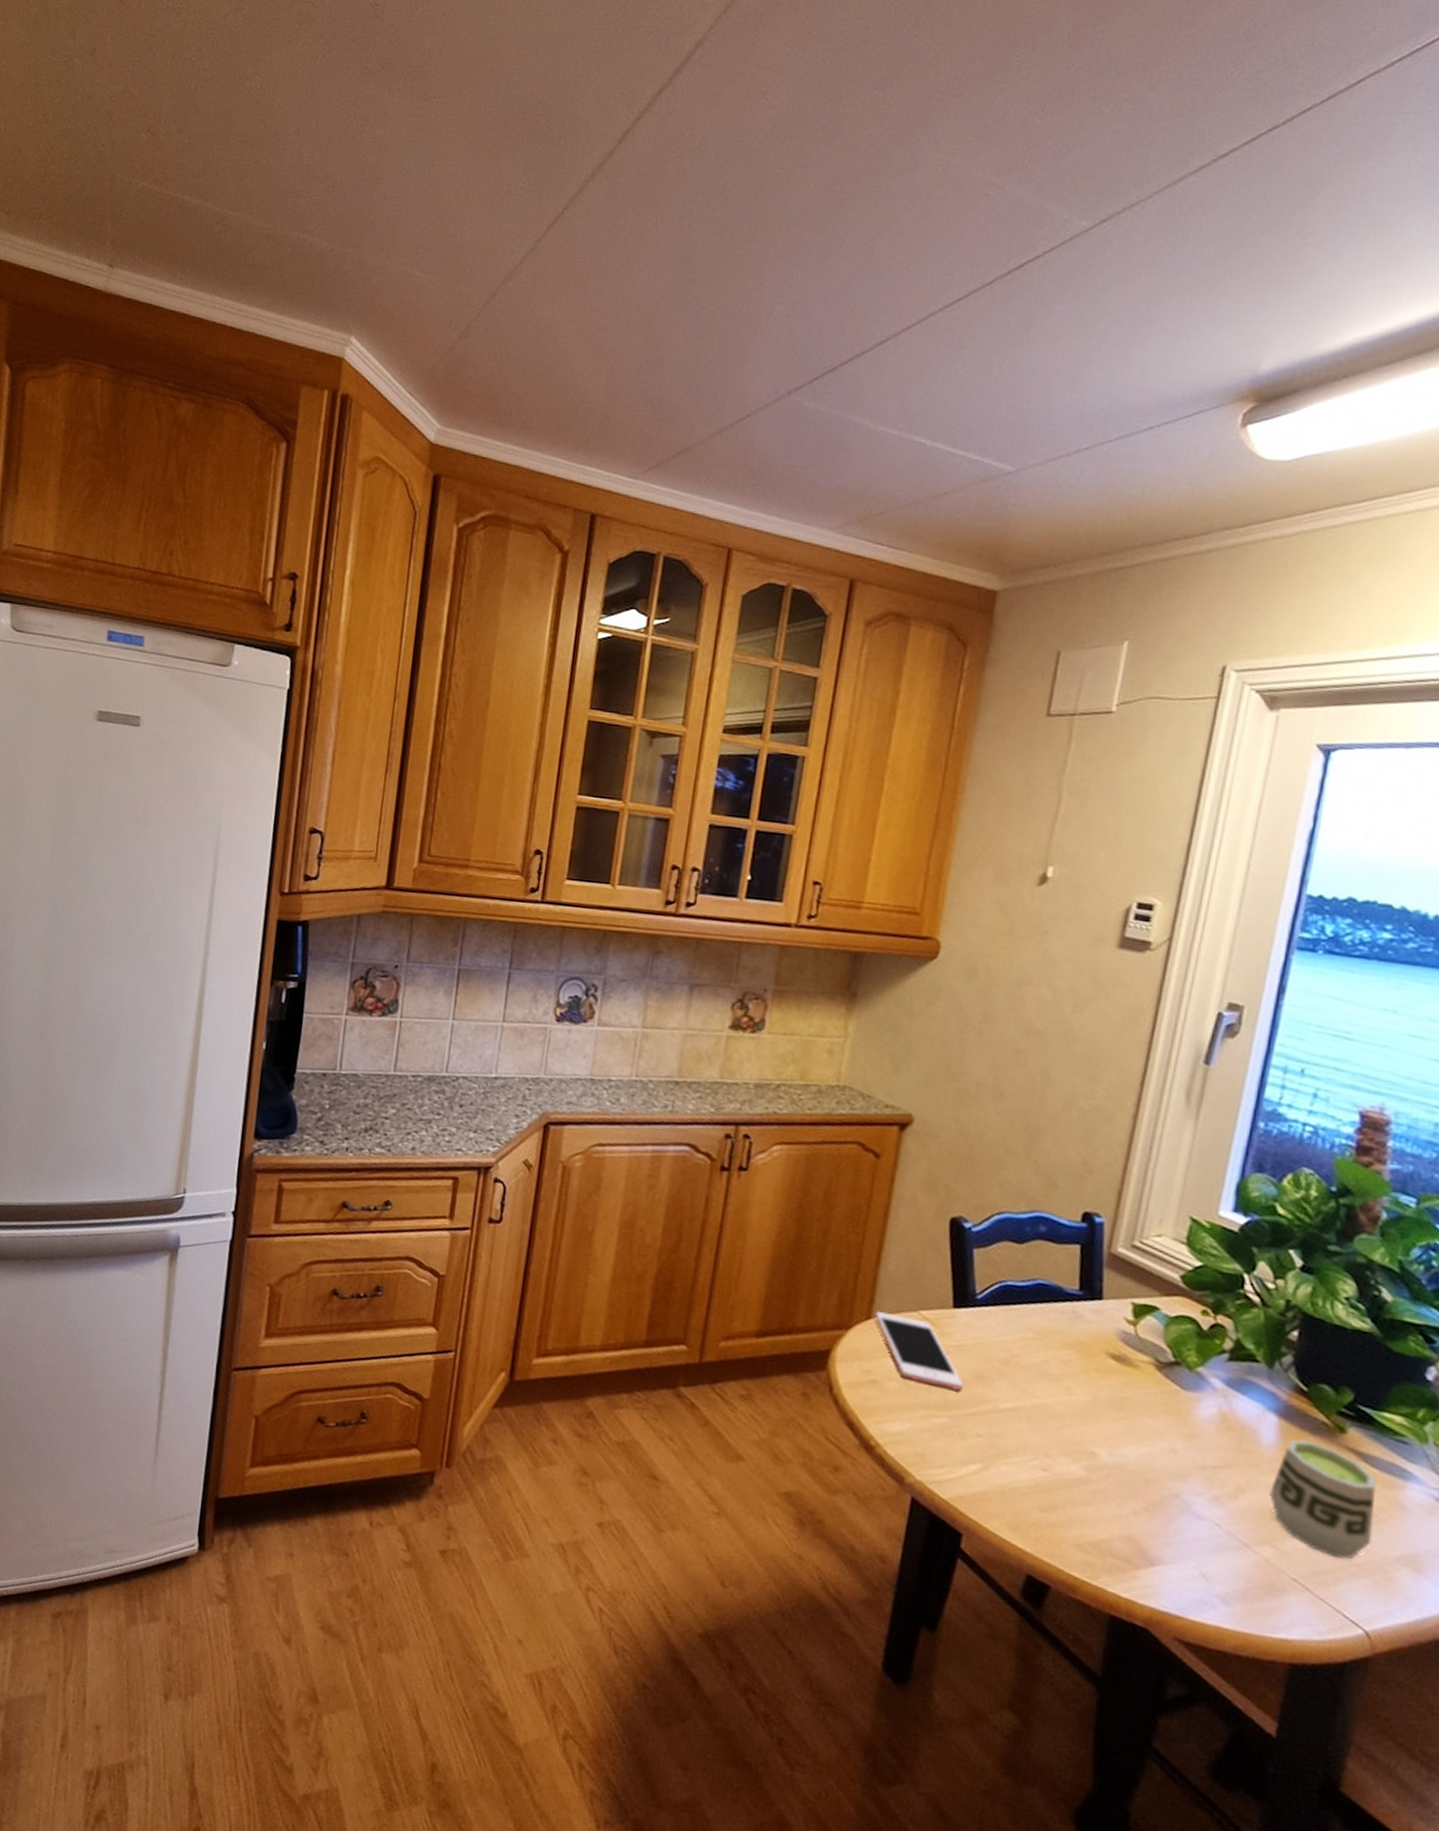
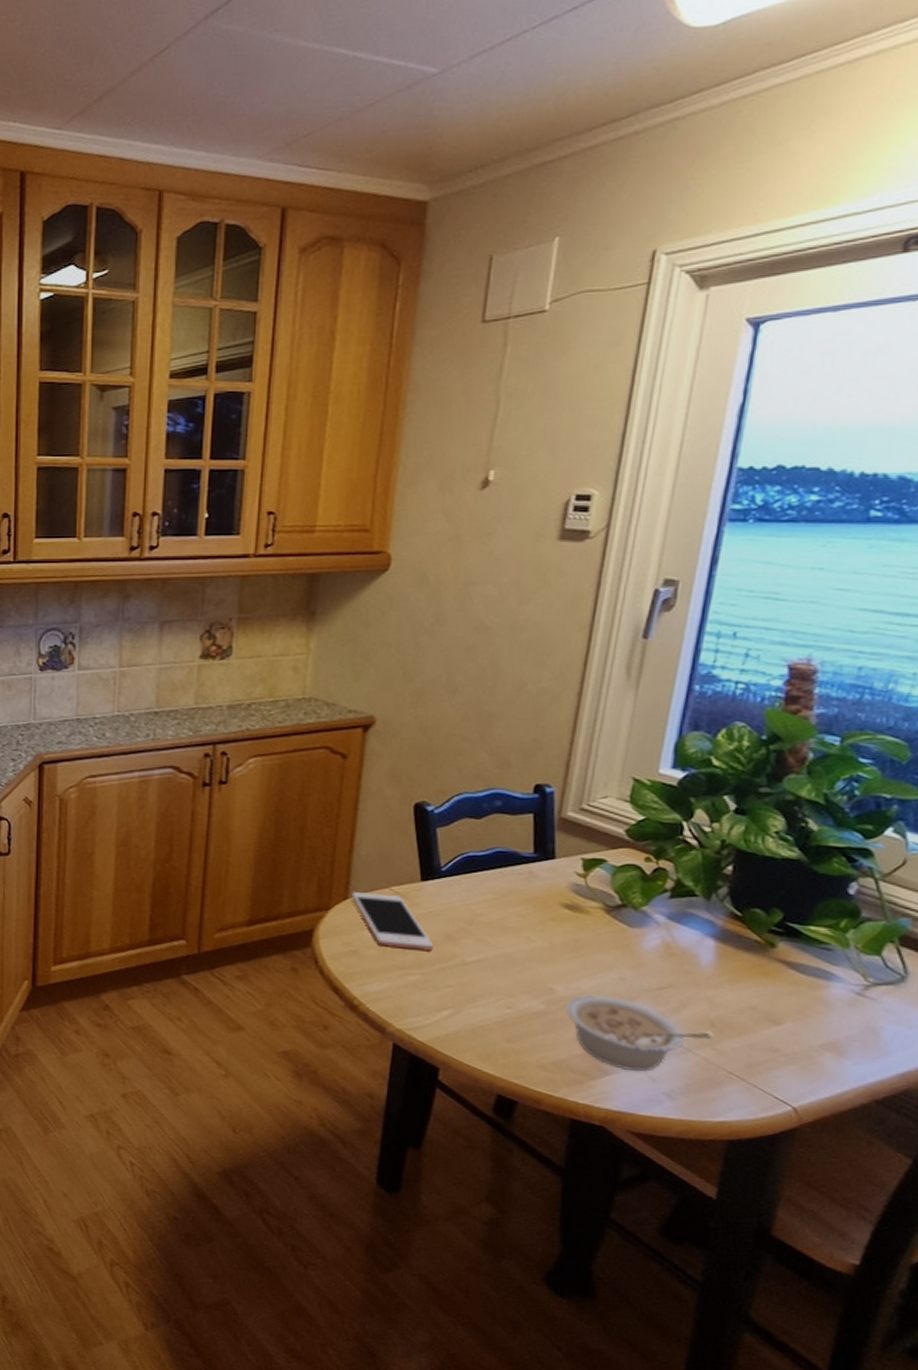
legume: none [1109,1463,1273,1566] -> present [566,994,712,1071]
cup: present [1269,1439,1376,1559] -> none [708,956,803,1051]

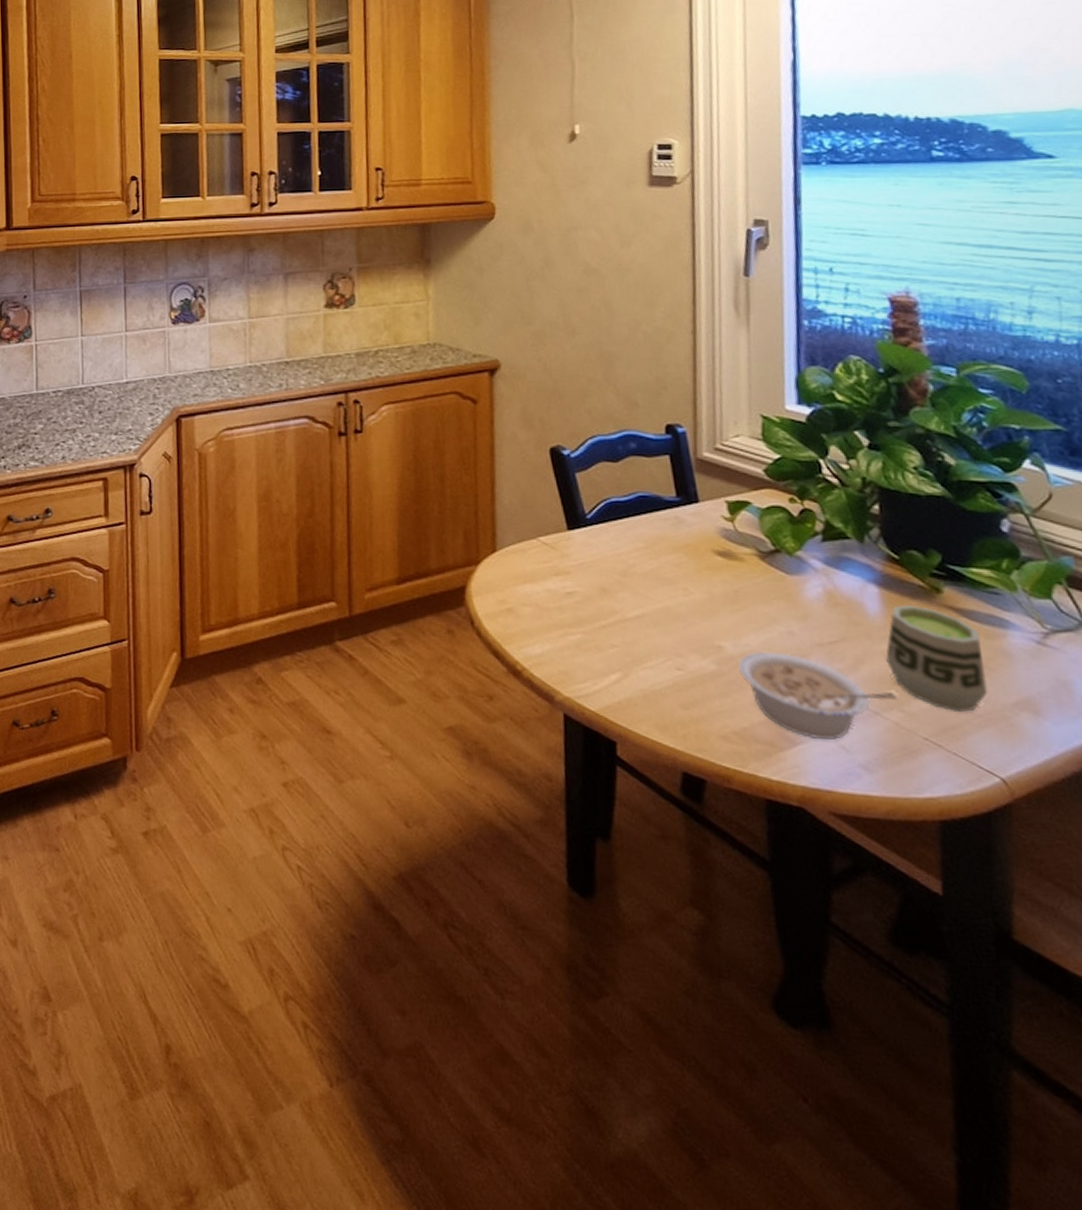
cell phone: present [351,892,433,951] -> none [499,544,591,607]
cup: none [708,956,803,1051] -> present [885,604,988,712]

